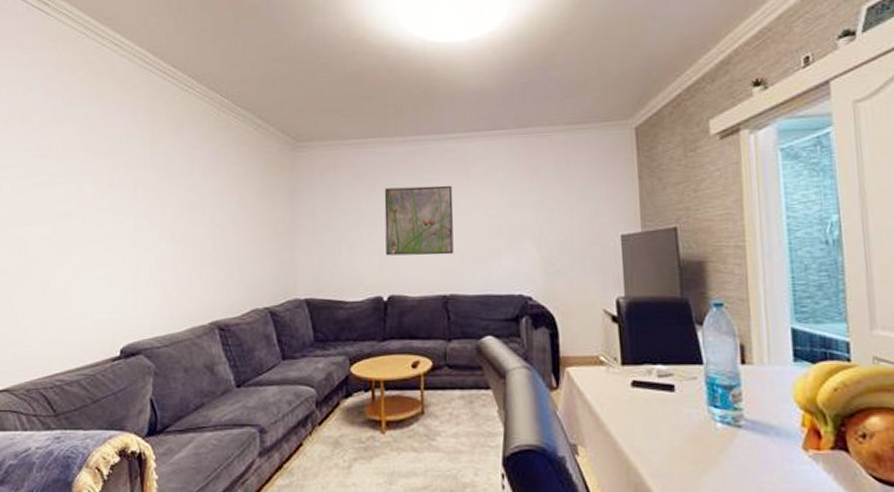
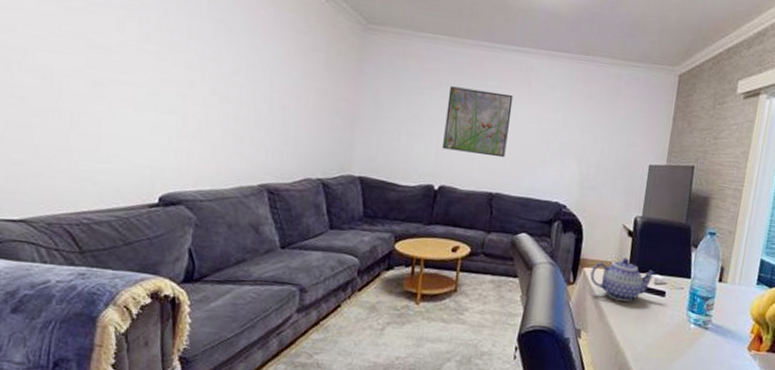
teapot: none [575,349,657,403] -> present [590,258,656,302]

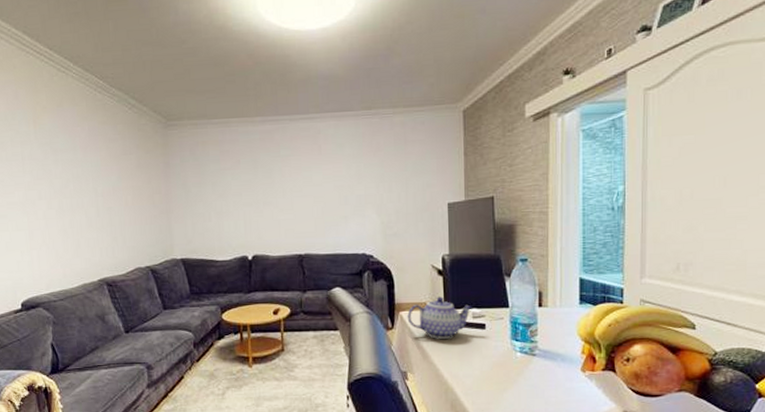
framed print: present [442,86,513,158] -> none [247,160,308,222]

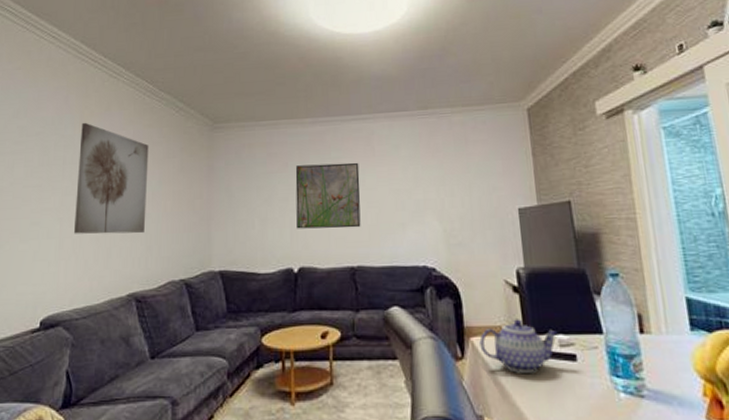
wall art: none [35,118,109,226] -> present [73,122,149,234]
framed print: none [247,160,308,222] -> present [295,162,361,229]

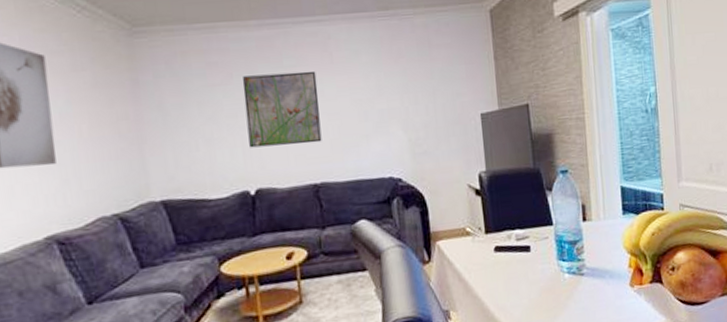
teapot: present [479,319,558,373] -> none [445,219,515,269]

